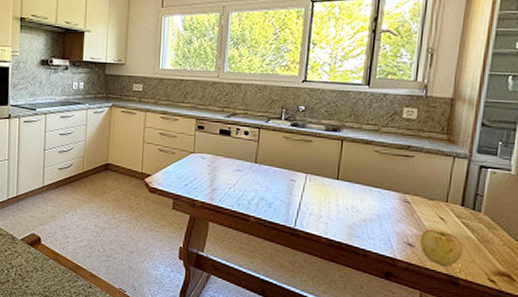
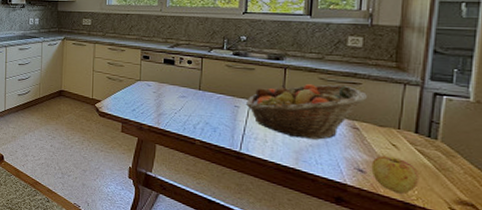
fruit basket: none [302,157,420,214] -> present [246,84,368,140]

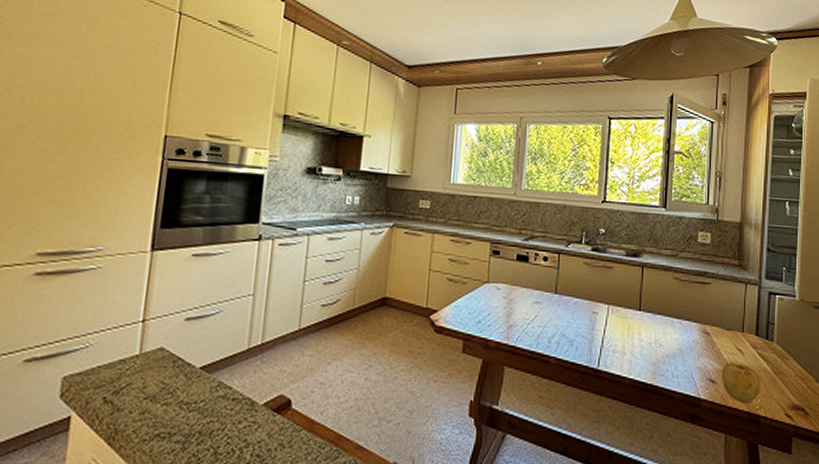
fruit basket: present [246,84,368,140] -> none [604,284,717,348]

